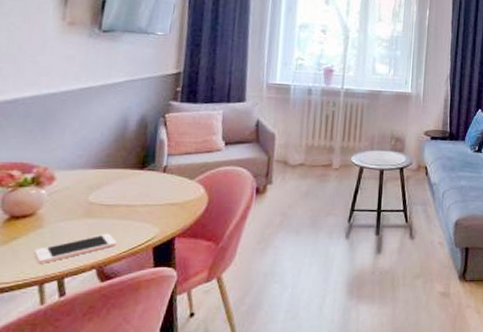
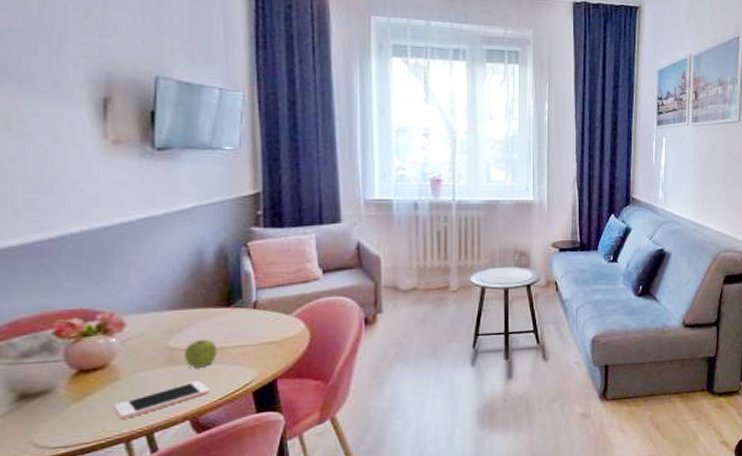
fruit: none [100,196,129,222] -> present [185,339,218,368]

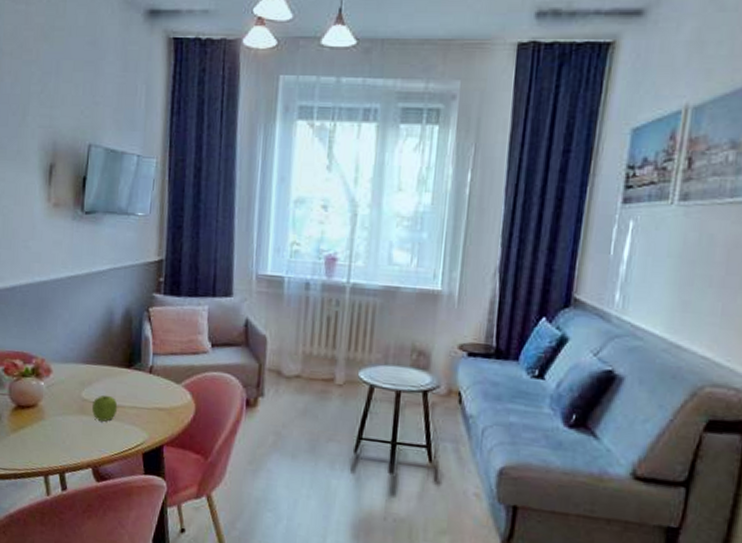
cell phone: present [114,381,209,419] -> none [39,433,109,456]

